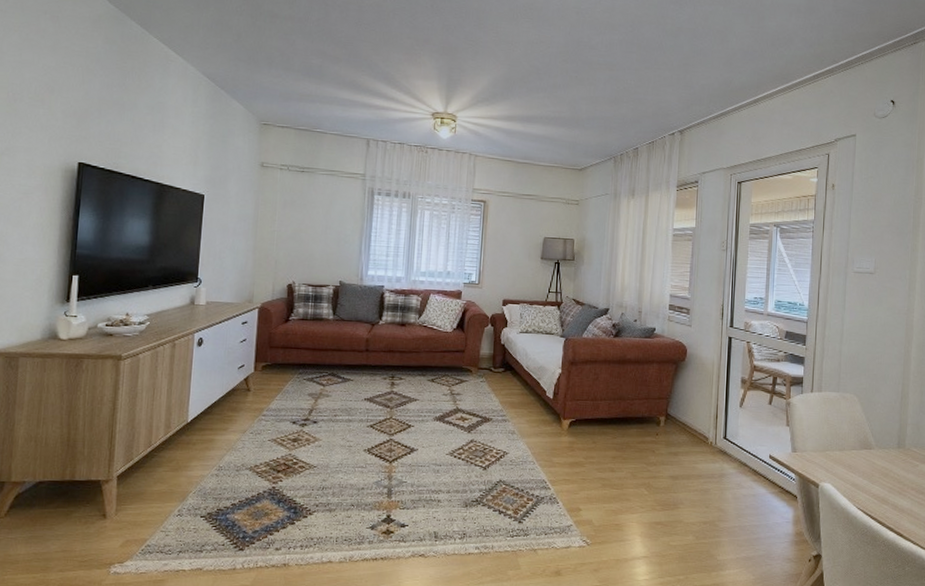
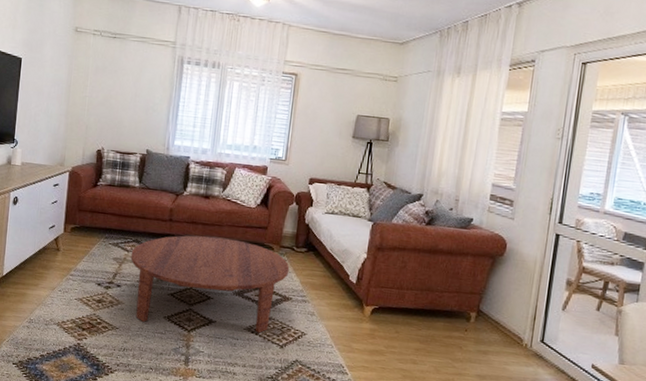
coffee table: none [326,363,489,457] -> present [130,235,290,333]

